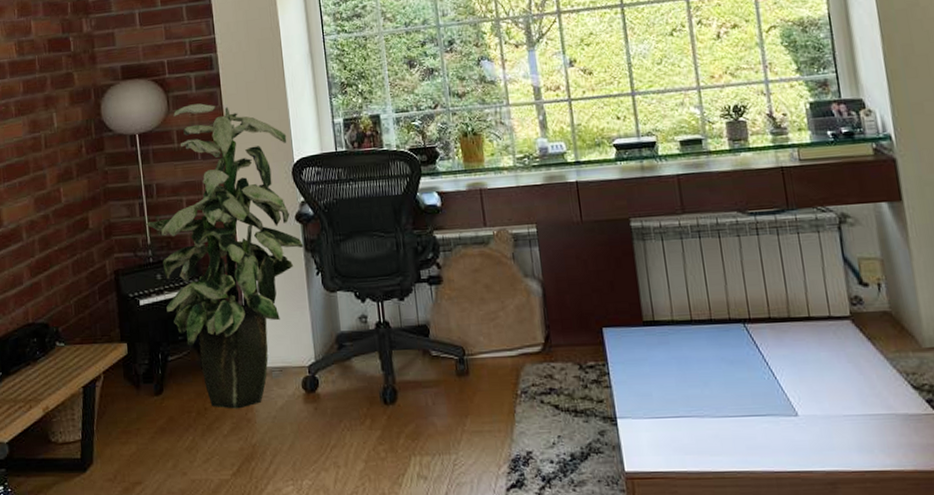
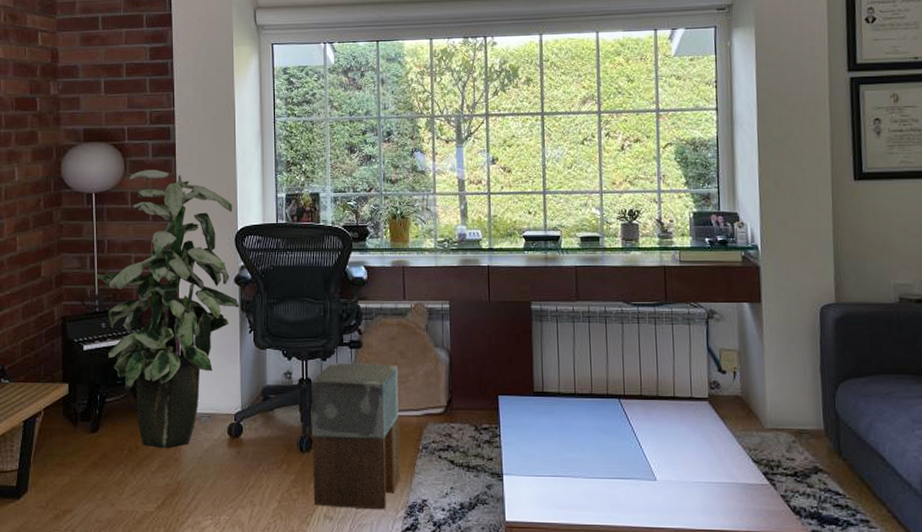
stool: none [390,300,500,466] -> present [311,362,400,510]

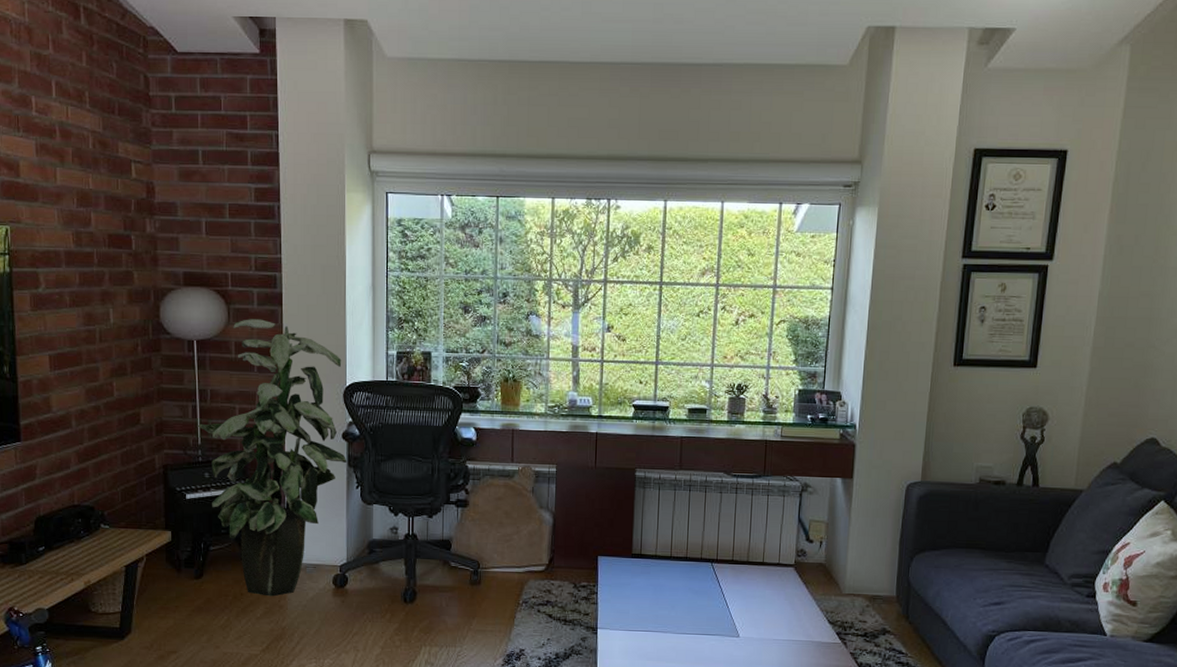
stool: present [311,362,400,510] -> none [415,519,502,658]

